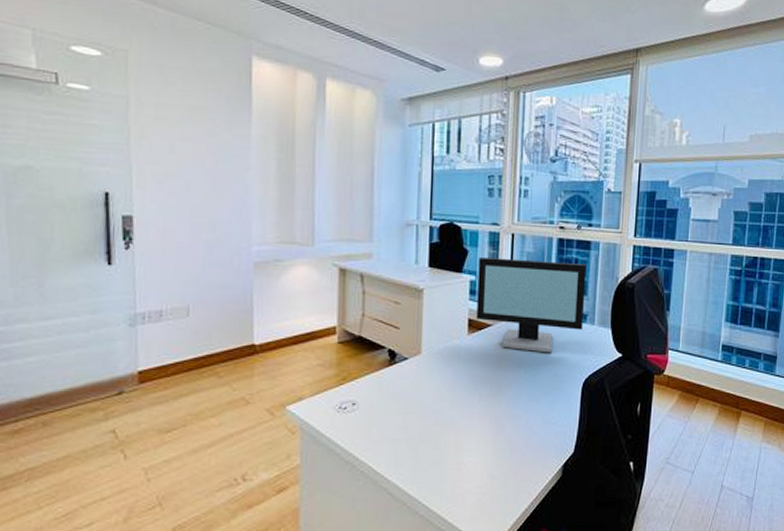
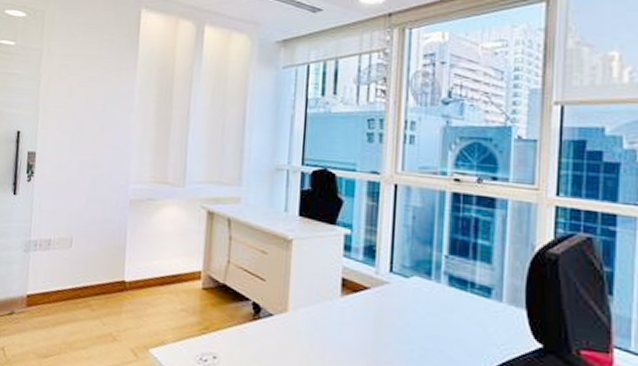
computer monitor: present [476,257,587,353] -> none [351,209,491,331]

